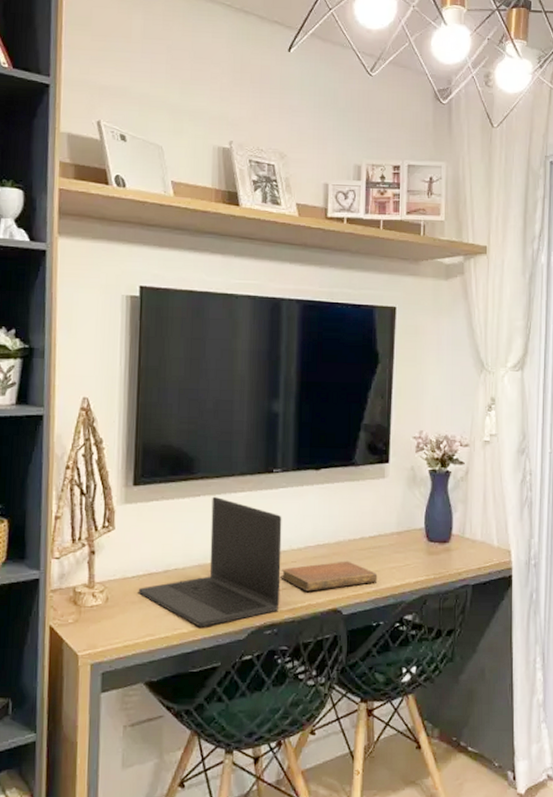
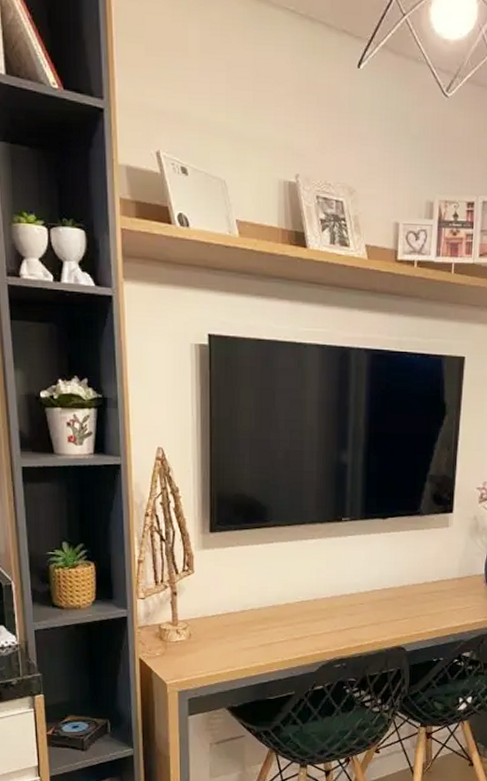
laptop: present [138,496,282,627] -> none [218,543,351,661]
notebook: present [281,561,378,592] -> none [349,603,439,631]

